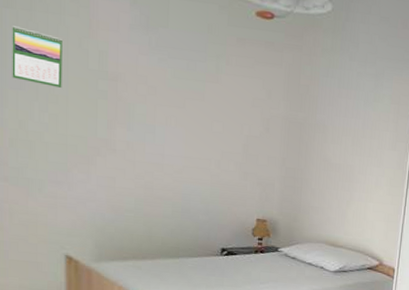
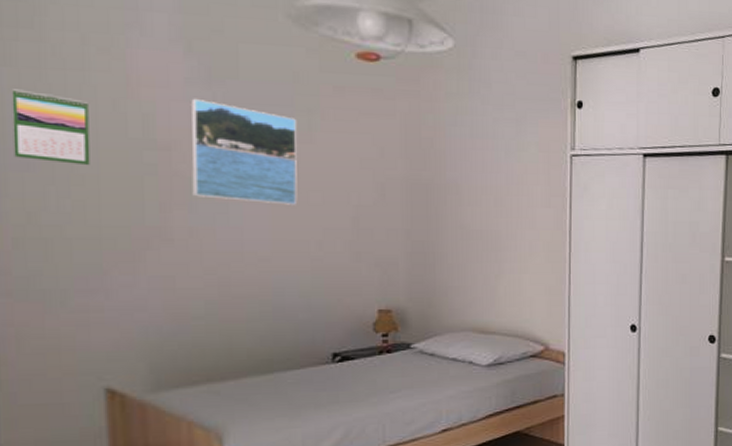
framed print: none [130,41,208,131] -> present [191,98,298,205]

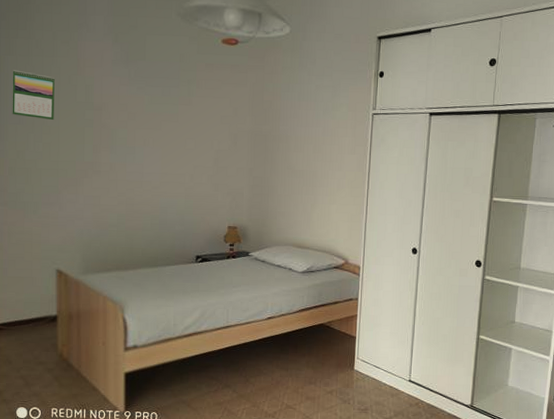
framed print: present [191,98,298,205] -> none [113,74,180,149]

